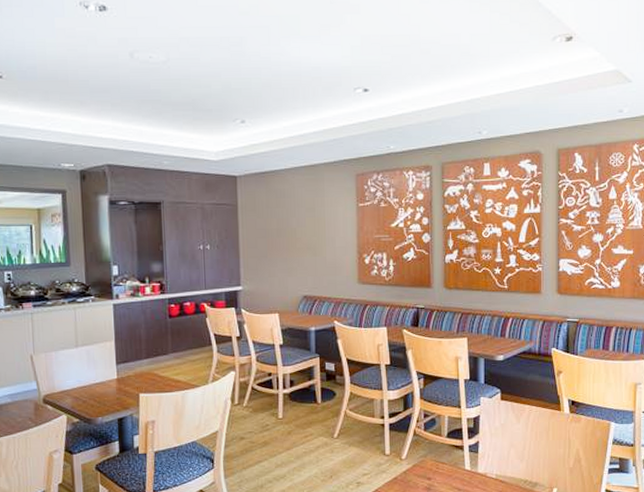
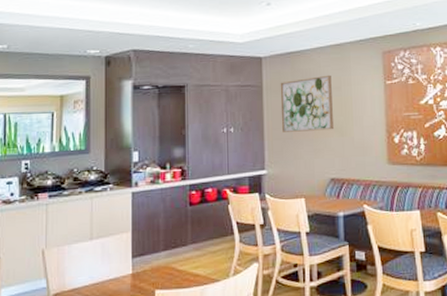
wall art: none [255,195,307,251] -> present [280,75,333,132]

